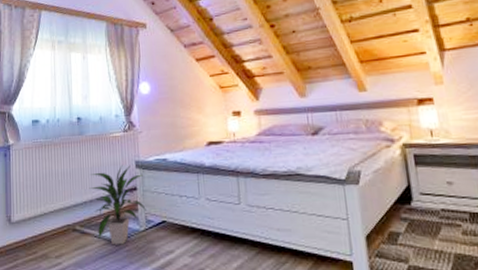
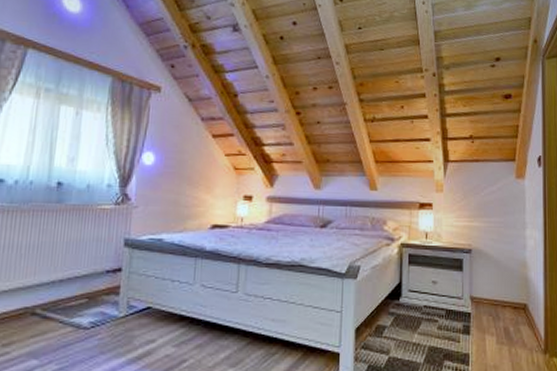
indoor plant: present [89,164,146,245] -> none [60,241,131,333]

